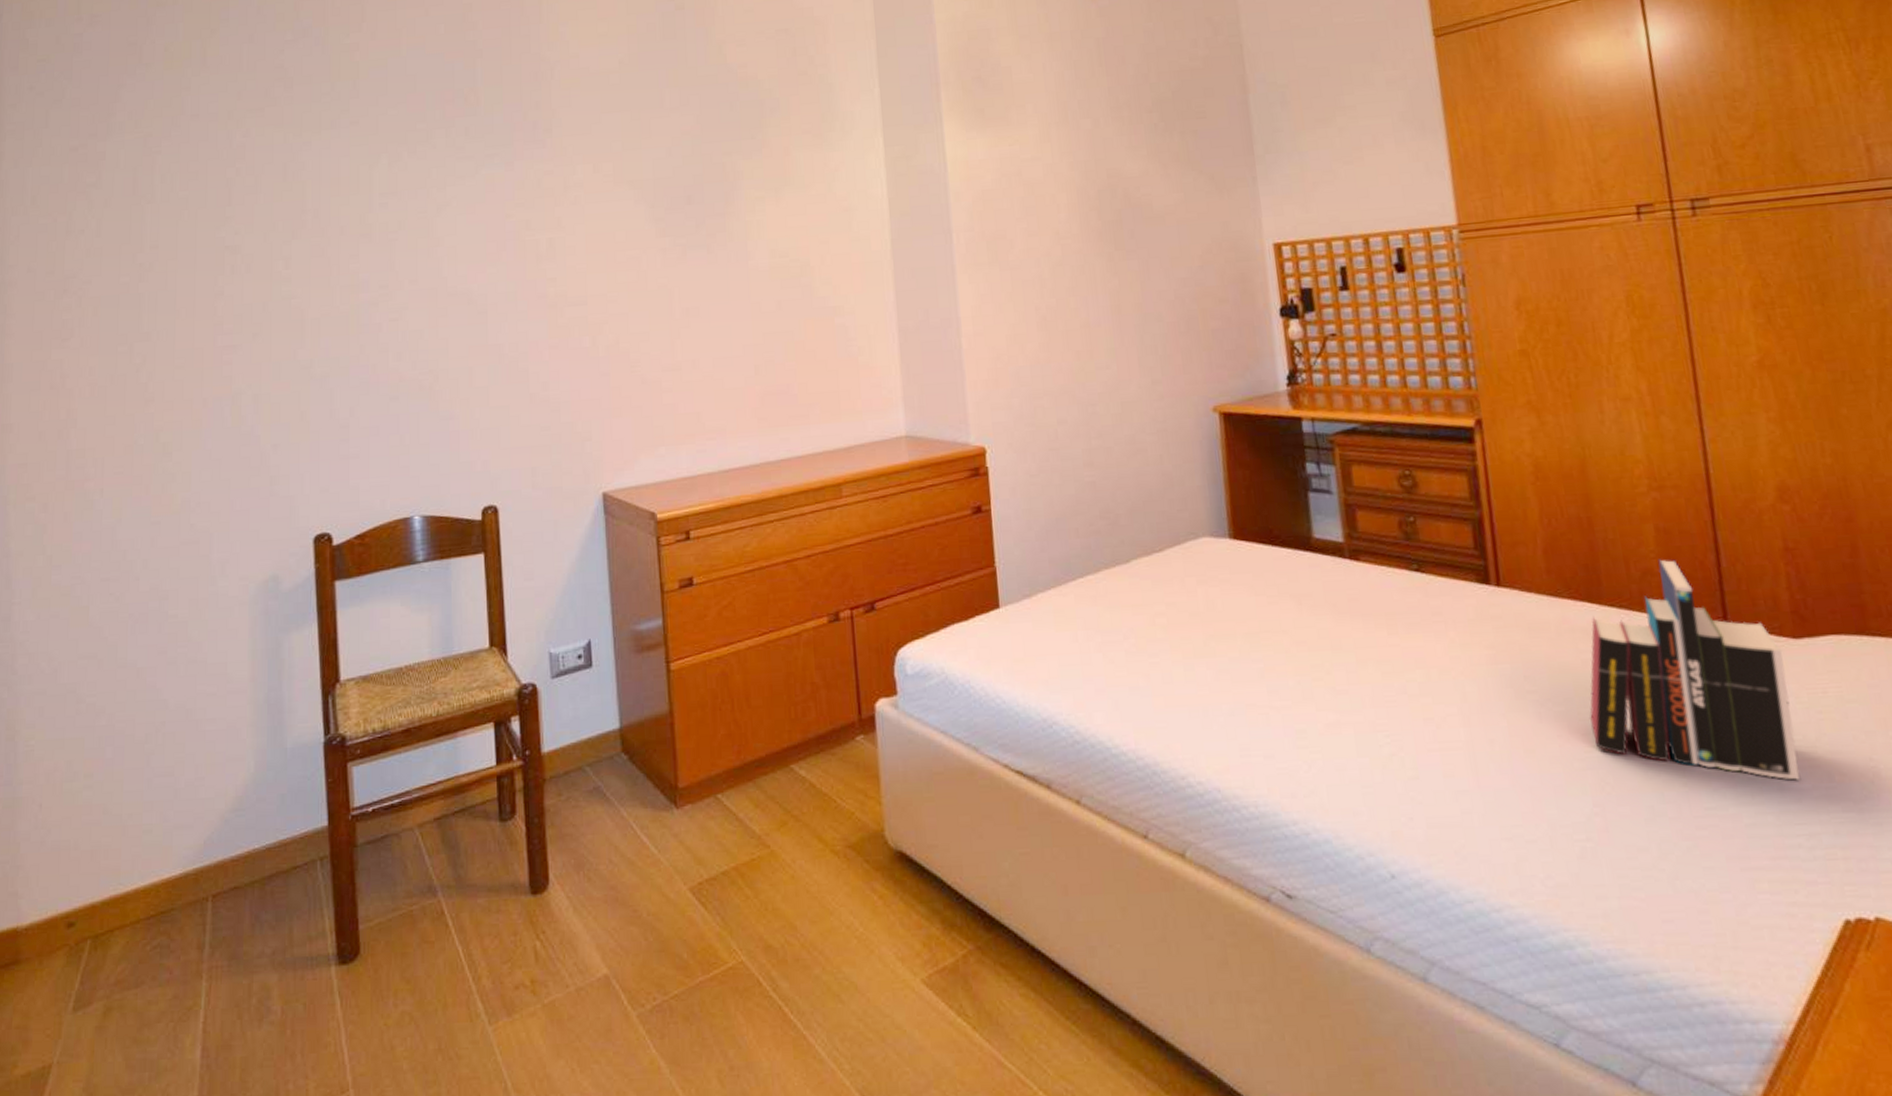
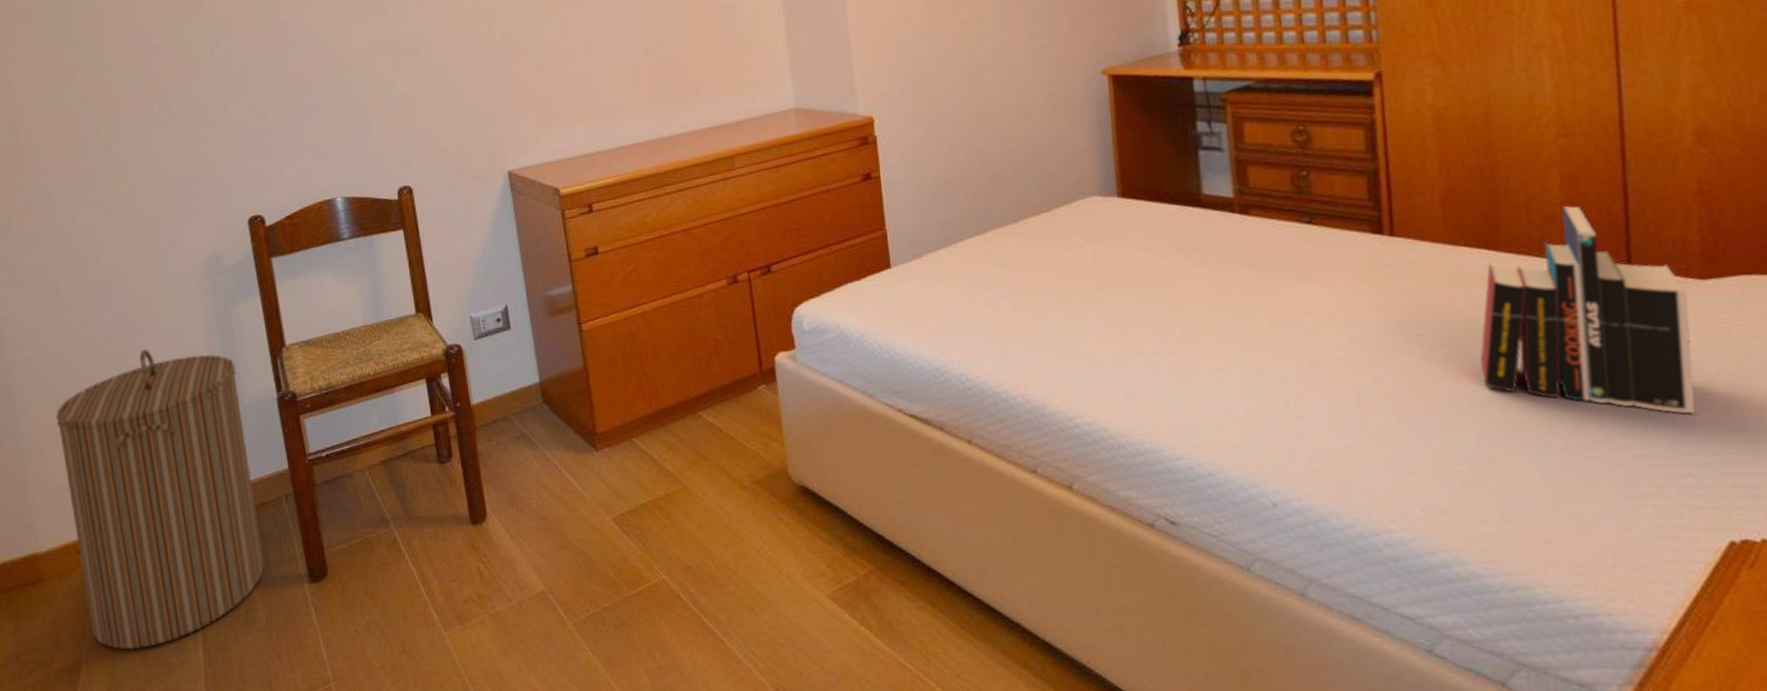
laundry hamper: none [63,683,287,1050] -> present [56,349,265,650]

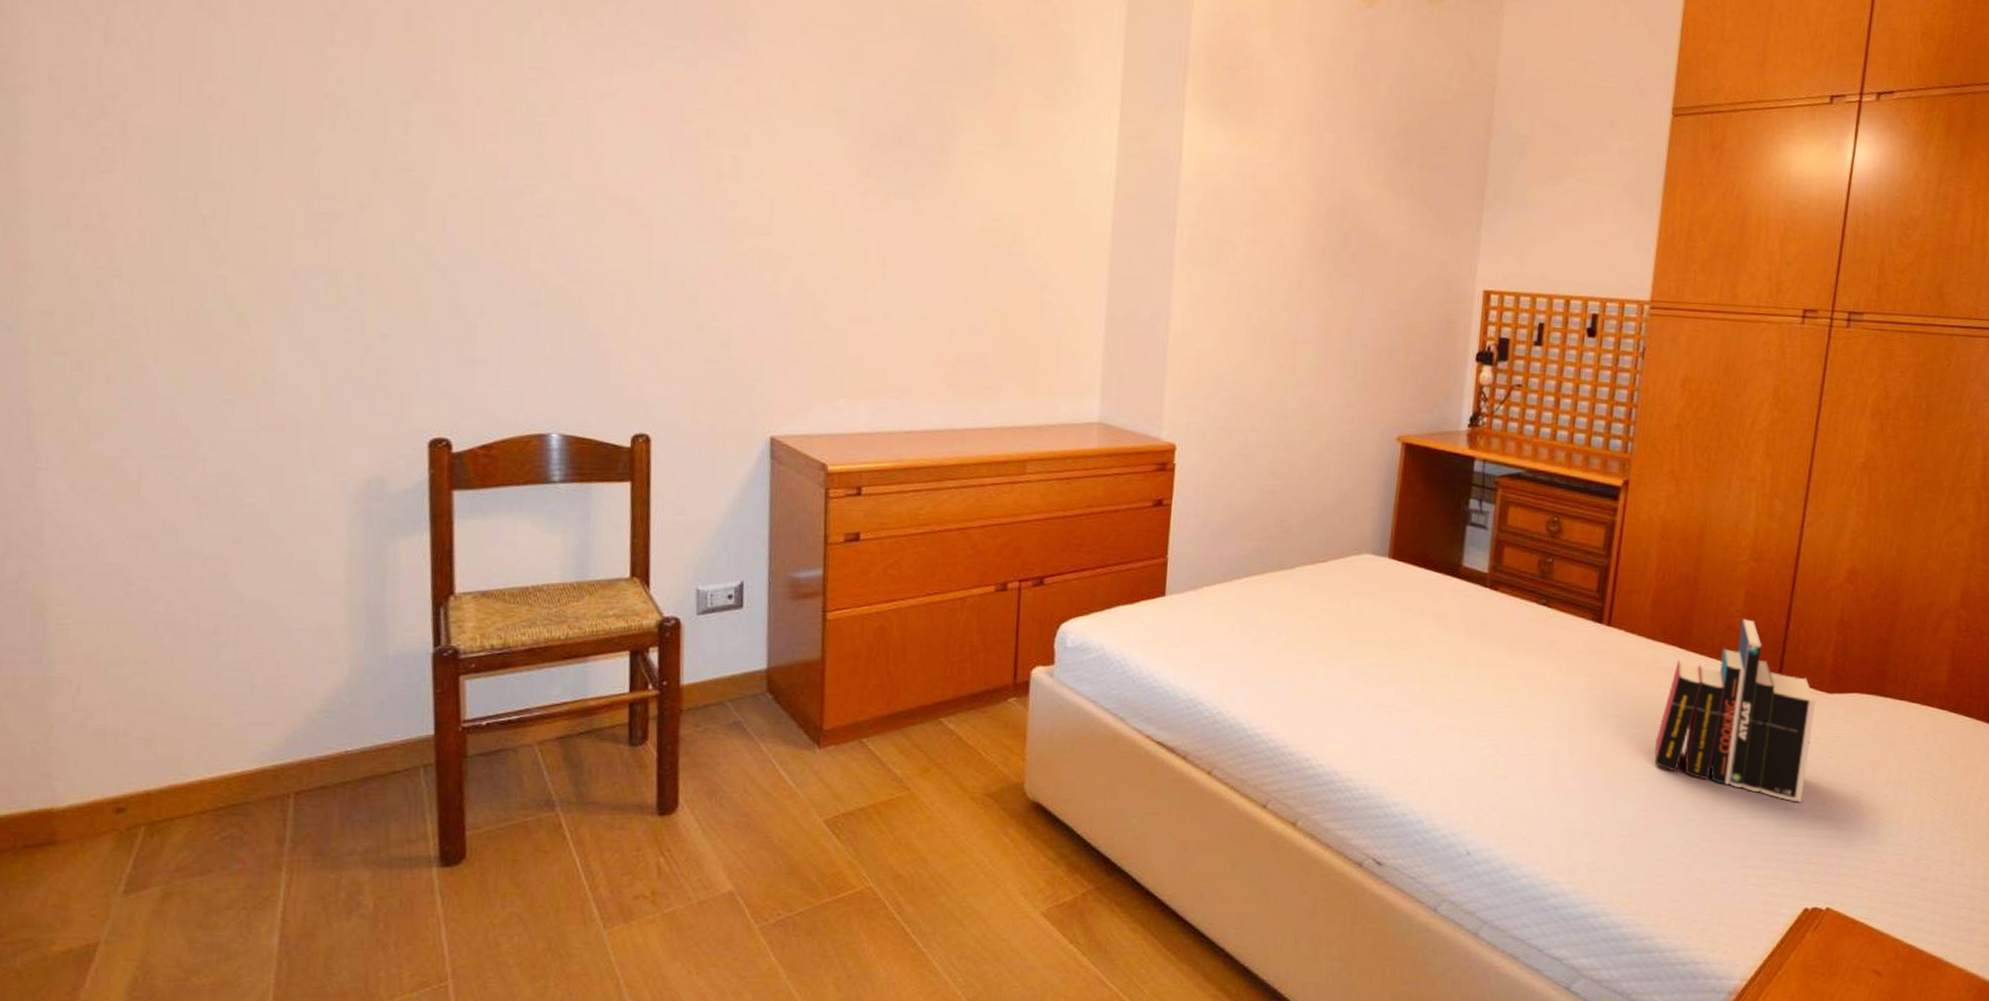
laundry hamper: present [56,349,265,650] -> none [109,576,383,932]

